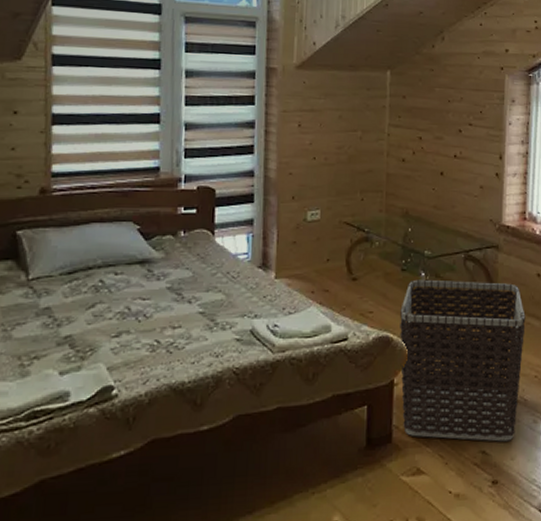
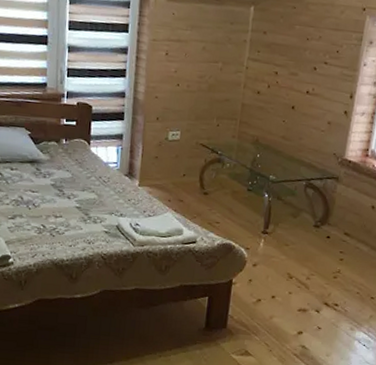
clothes hamper: present [399,279,526,442] -> none [237,199,356,341]

